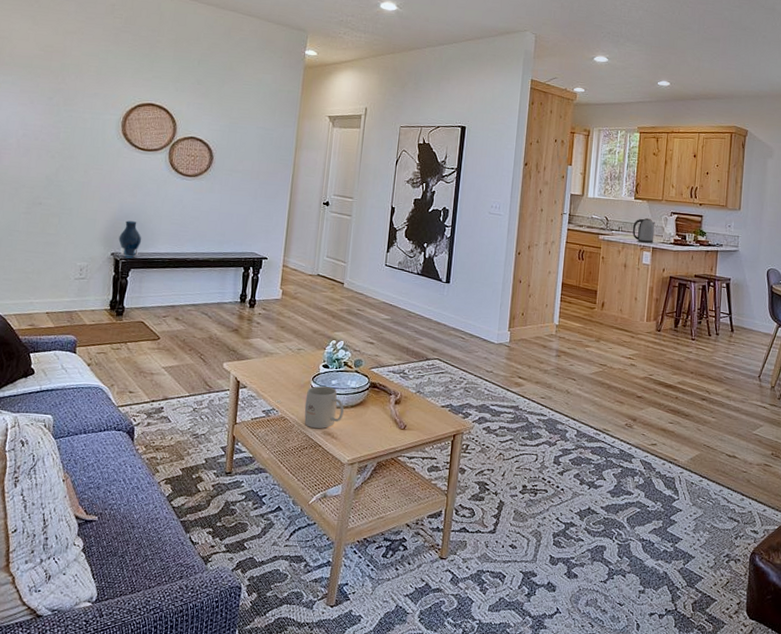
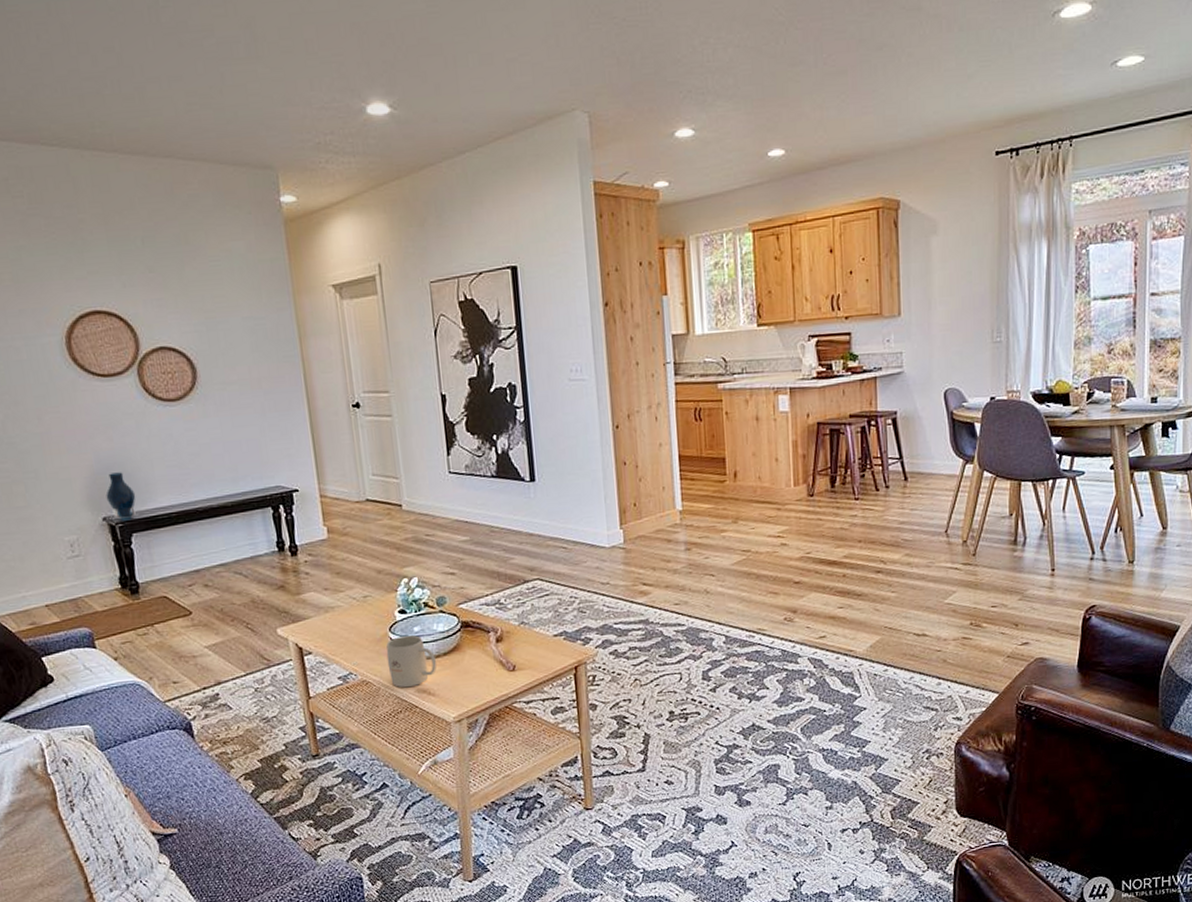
kettle: present [632,217,655,243] -> none [760,349,790,384]

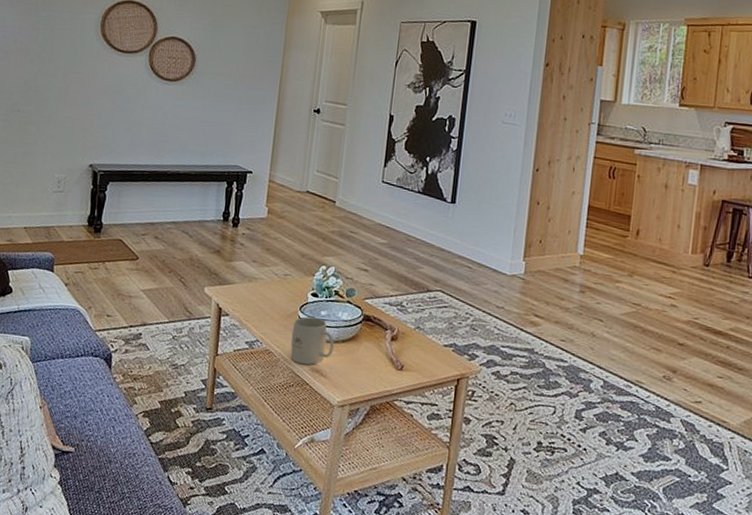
vase: present [105,472,137,521] -> none [97,129,121,171]

